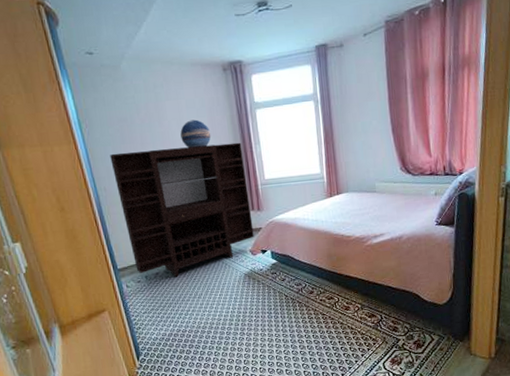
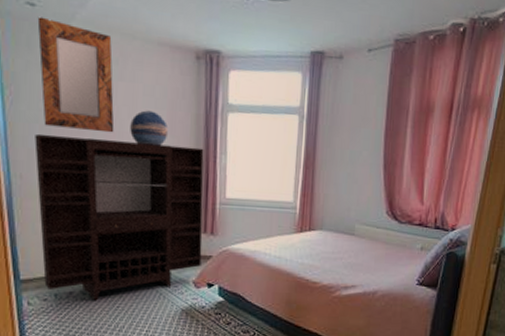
home mirror: none [96,61,169,147] -> present [37,17,114,133]

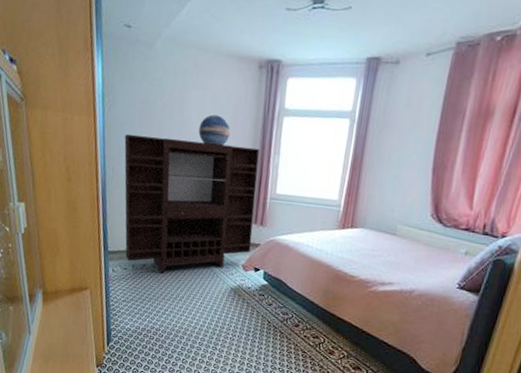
home mirror: present [37,17,114,133] -> none [132,36,189,134]

